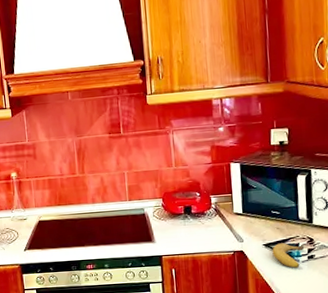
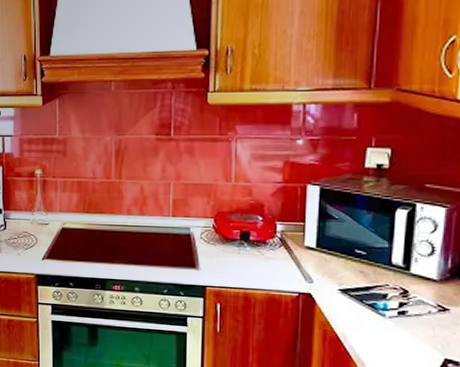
fruit: present [272,243,304,268] -> none [350,290,393,324]

